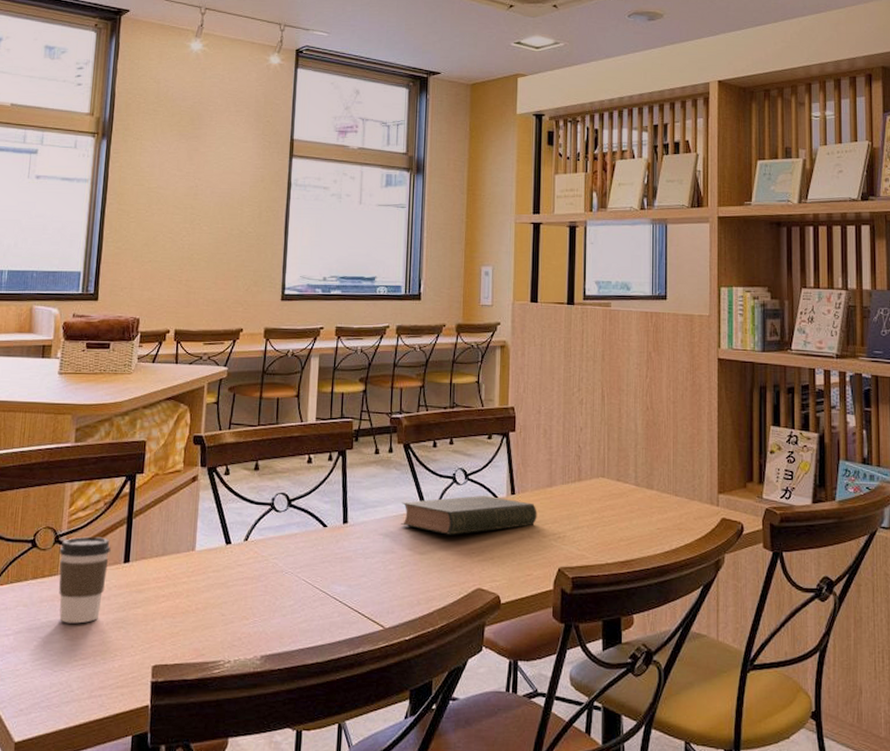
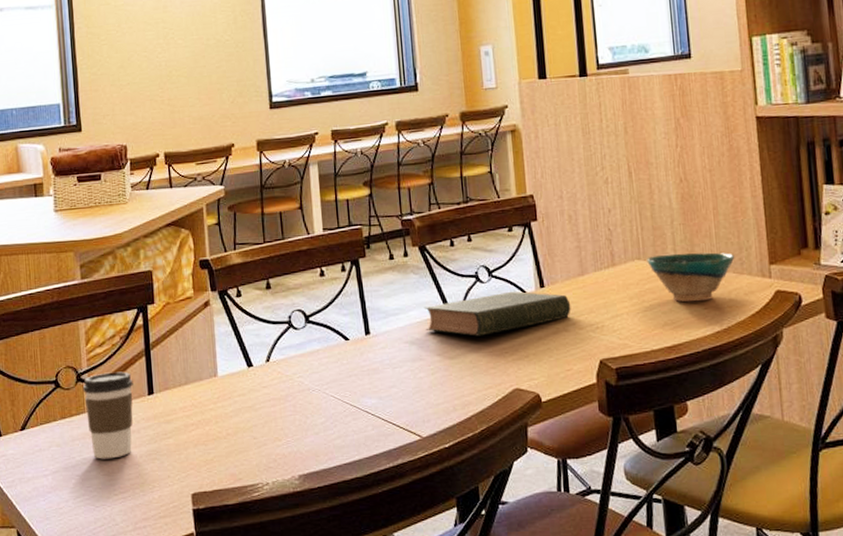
bowl: none [610,475,688,522] -> present [647,252,735,302]

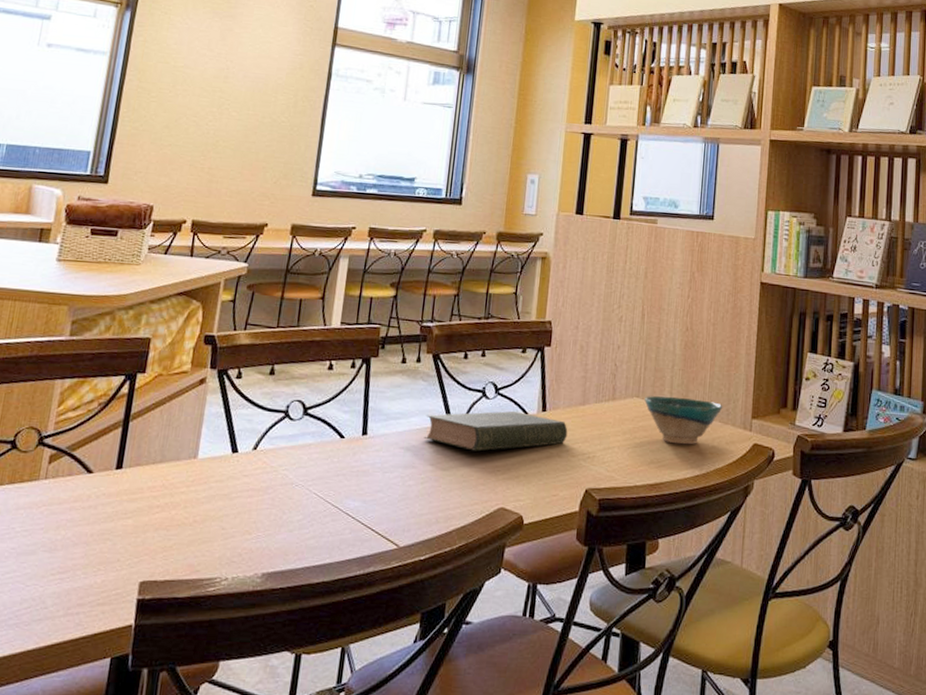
coffee cup: present [82,371,134,459] -> none [37,439,103,534]

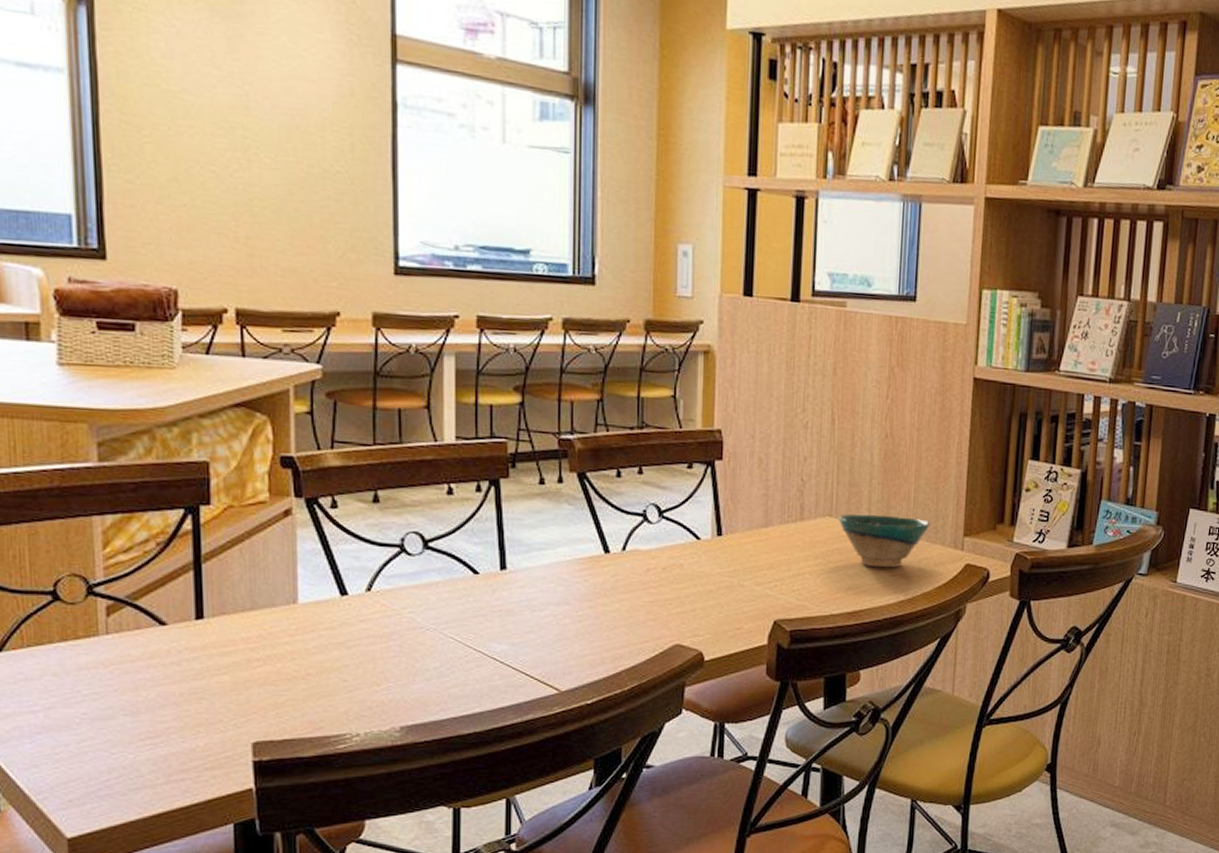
book: present [423,411,568,452] -> none [576,536,750,584]

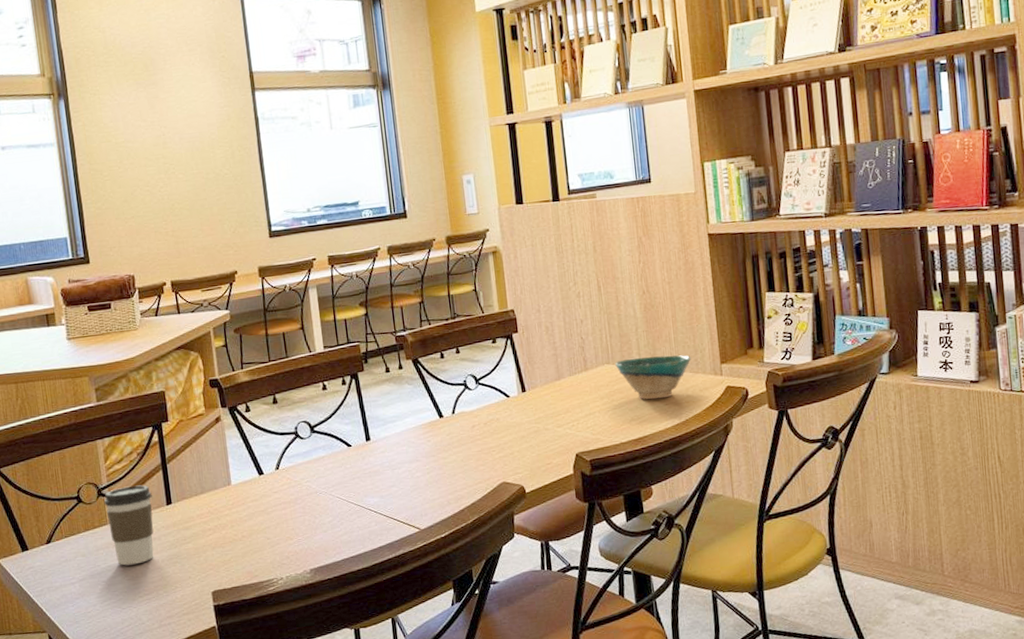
coffee cup: none [95,586,174,696] -> present [103,485,154,566]

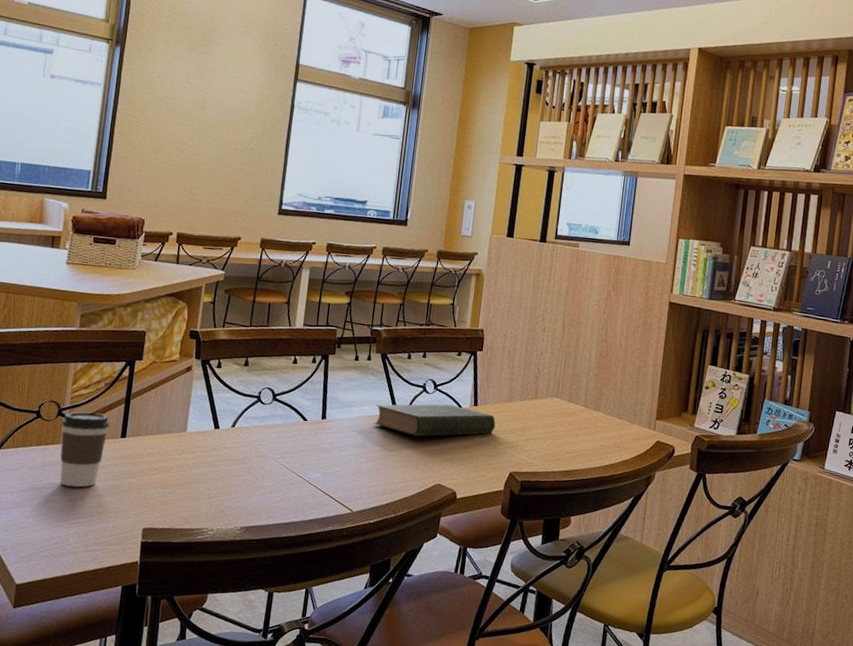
book: none [418,396,550,438] -> present [373,404,496,437]
bowl: present [615,355,691,400] -> none [563,396,631,440]

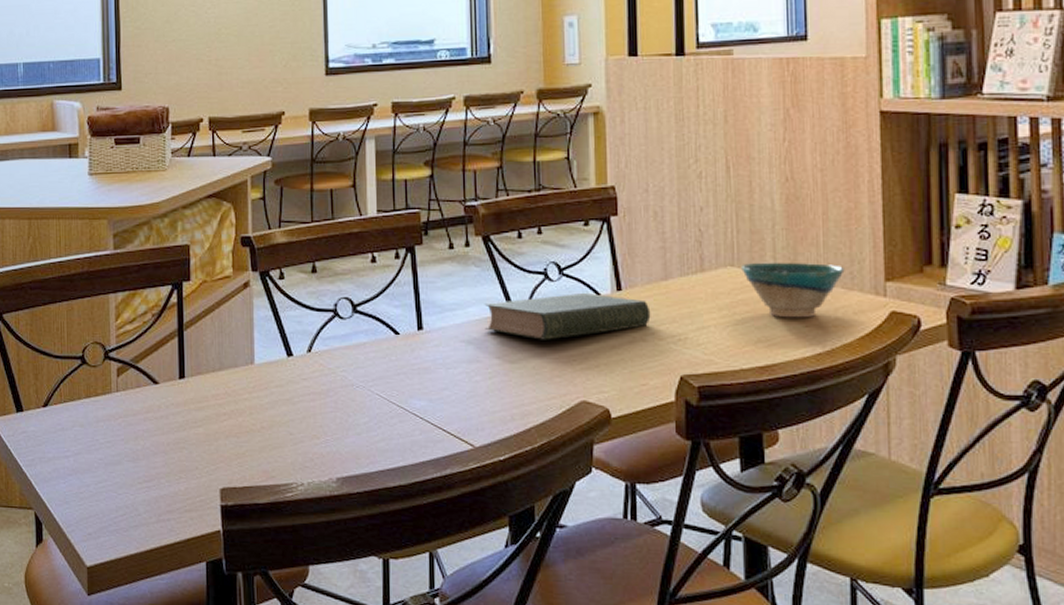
coffee cup: present [60,412,110,488] -> none [110,351,164,444]
bowl: none [563,396,631,440] -> present [741,262,845,318]

